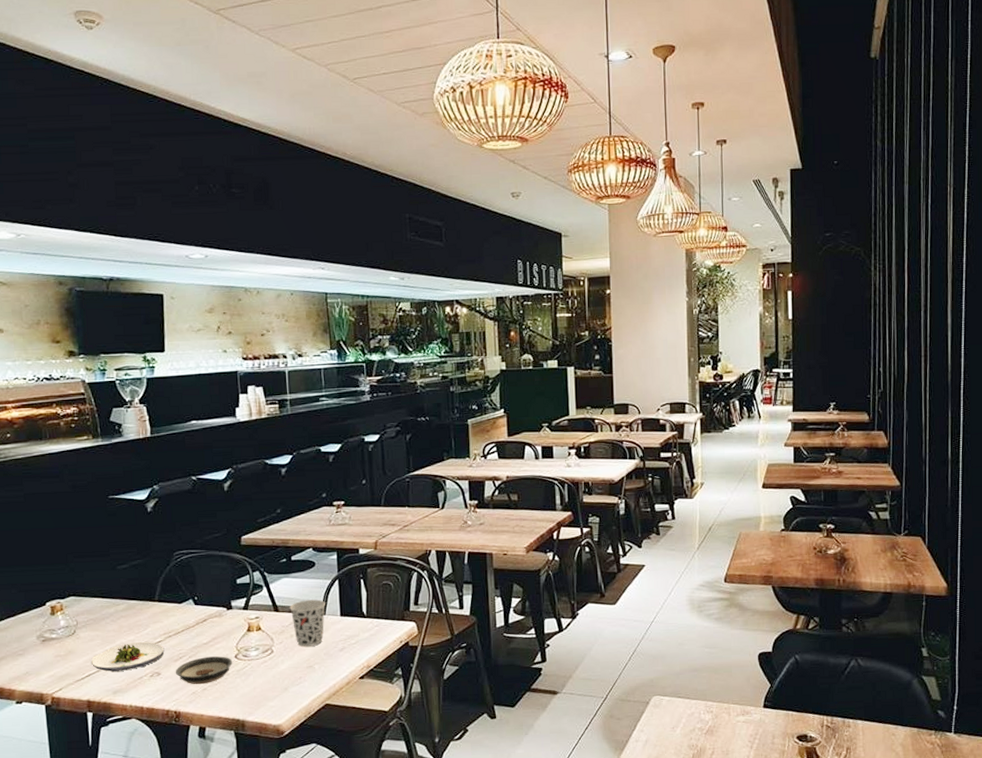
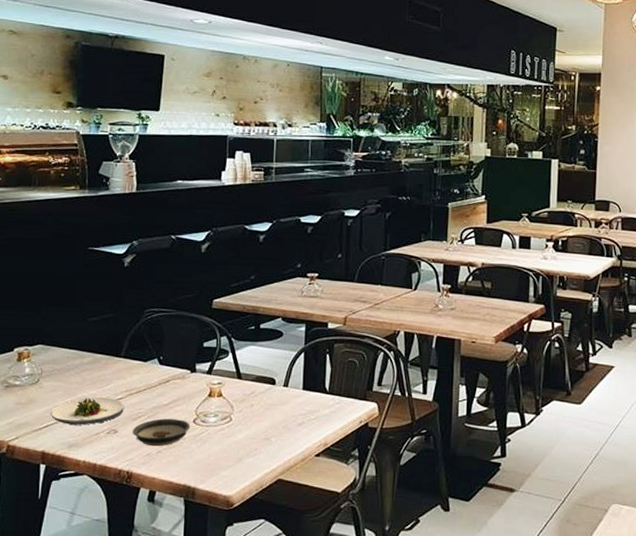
cup: present [290,599,326,647] -> none [253,370,289,418]

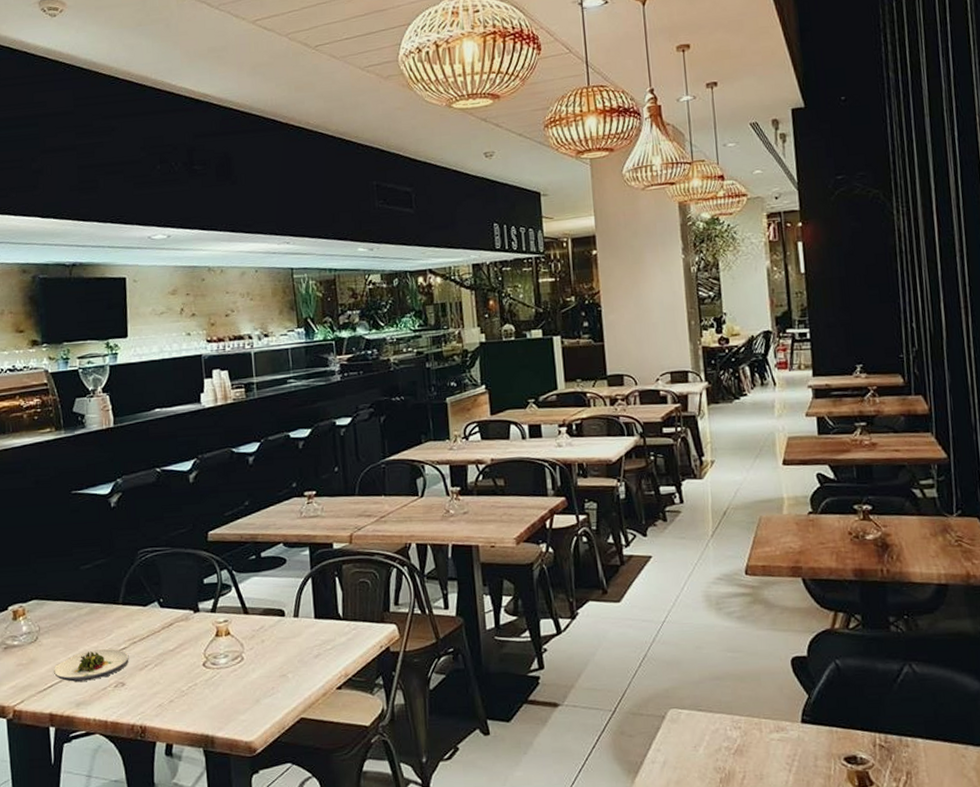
saucer: present [132,418,191,447] -> none [140,664,201,696]

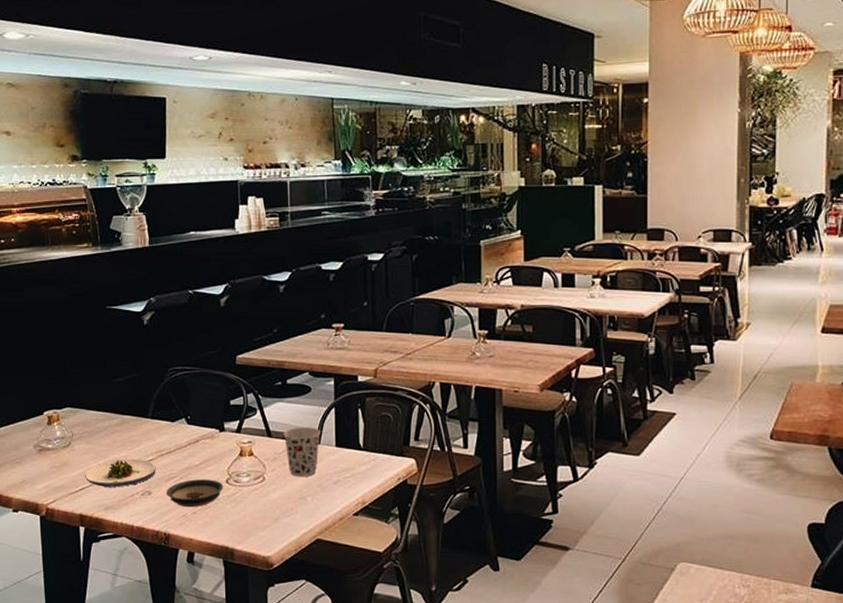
saucer: none [140,664,201,696] -> present [166,479,224,508]
cup: none [260,600,298,653] -> present [283,427,321,477]

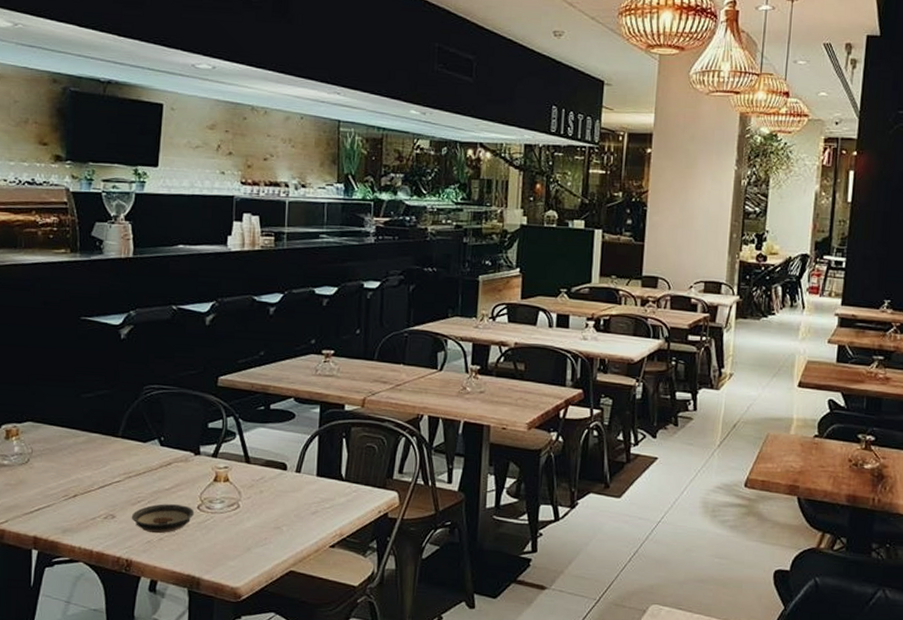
salad plate: present [84,459,156,488] -> none [42,479,123,510]
cup: present [283,427,321,477] -> none [262,454,302,506]

